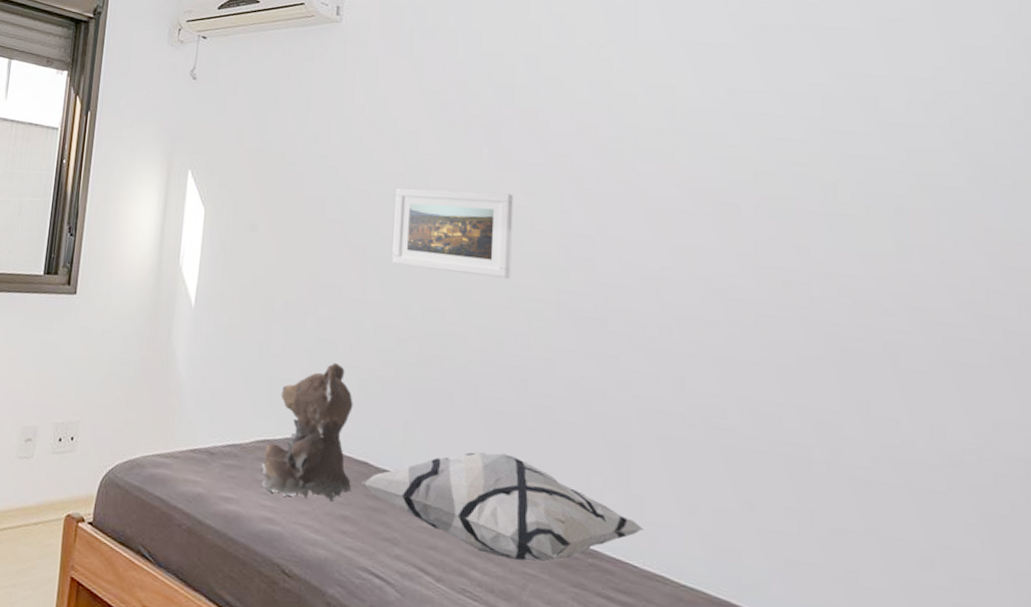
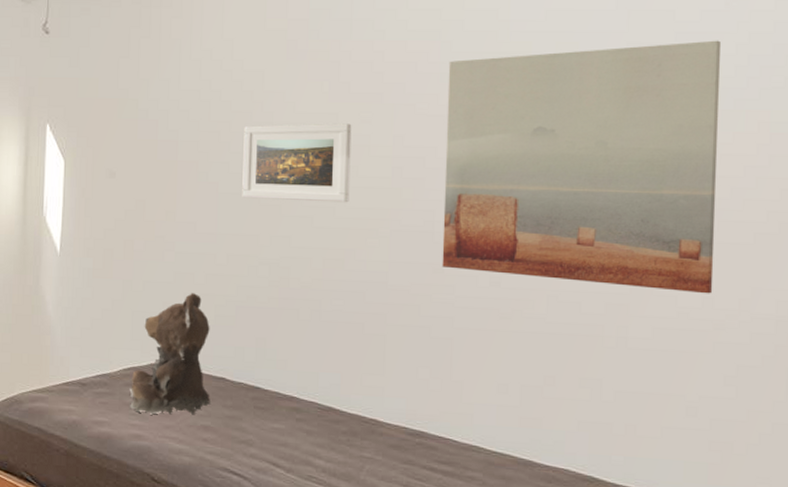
decorative pillow: present [360,452,643,562] -> none [218,358,462,447]
wall art: none [616,133,943,422] -> present [442,40,722,294]

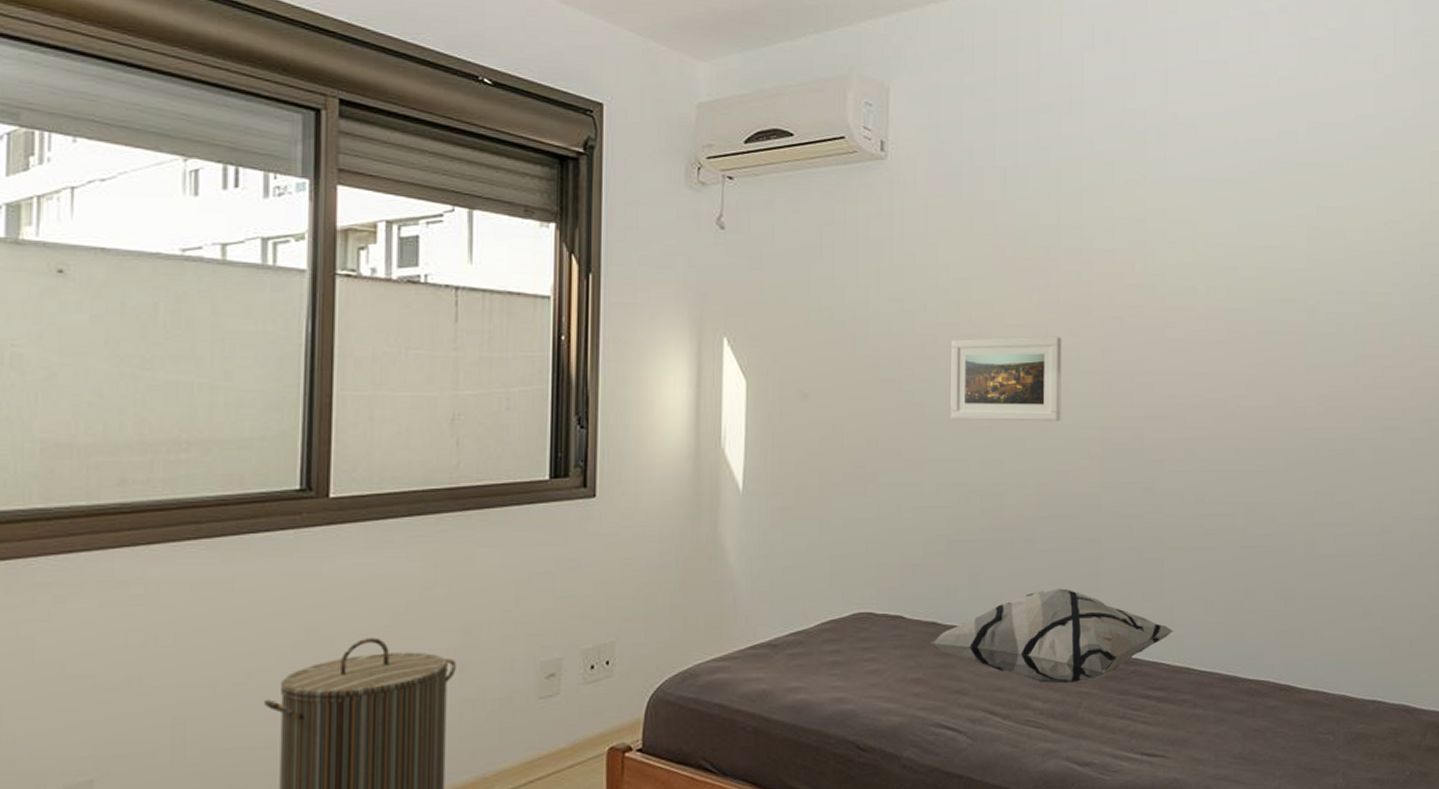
teddy bear: present [129,293,210,415] -> none [829,529,921,673]
decorative pillow: none [218,358,462,447] -> present [929,588,1173,684]
wall art: present [442,40,722,294] -> none [1151,258,1382,499]

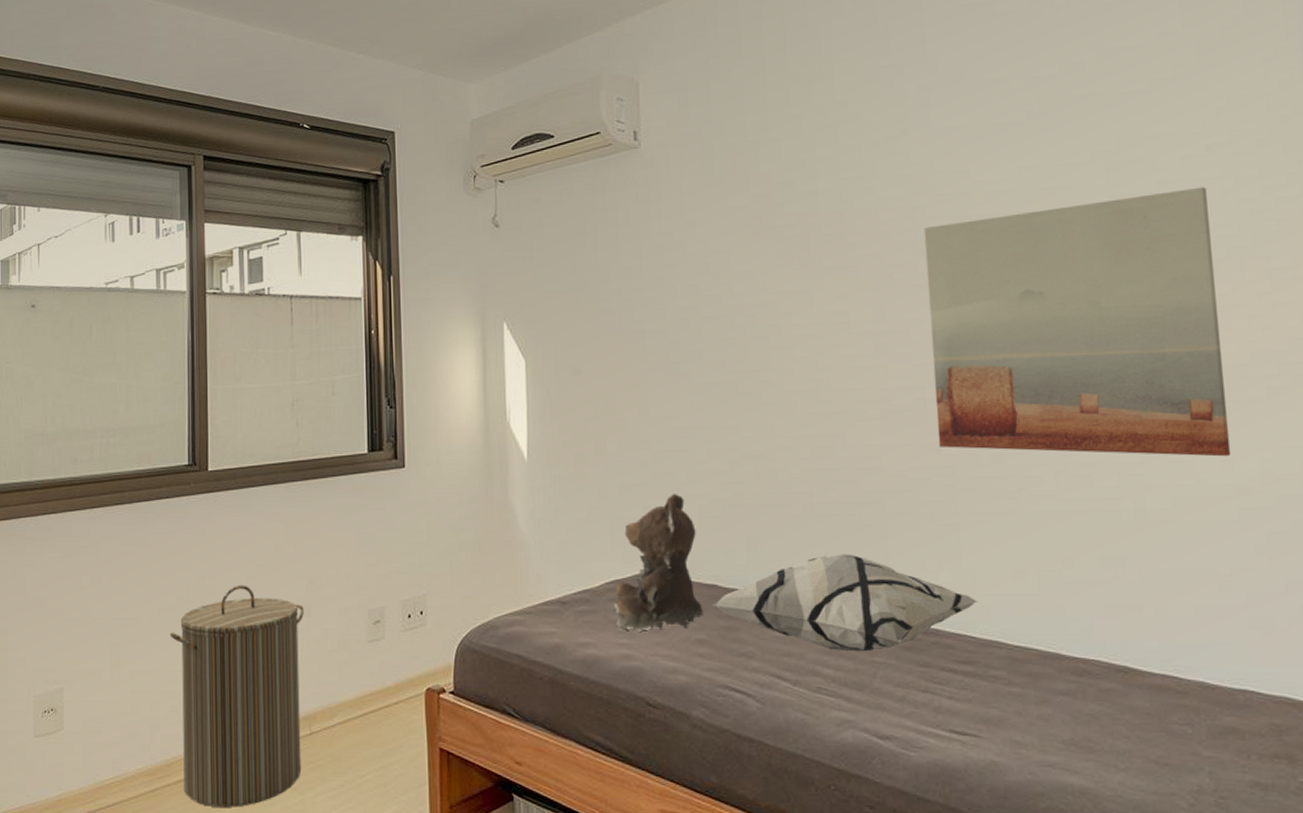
teddy bear: none [829,529,921,673] -> present [614,494,703,631]
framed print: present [951,336,1062,422] -> none [714,300,833,388]
wall art: none [1151,258,1382,499] -> present [923,187,1232,457]

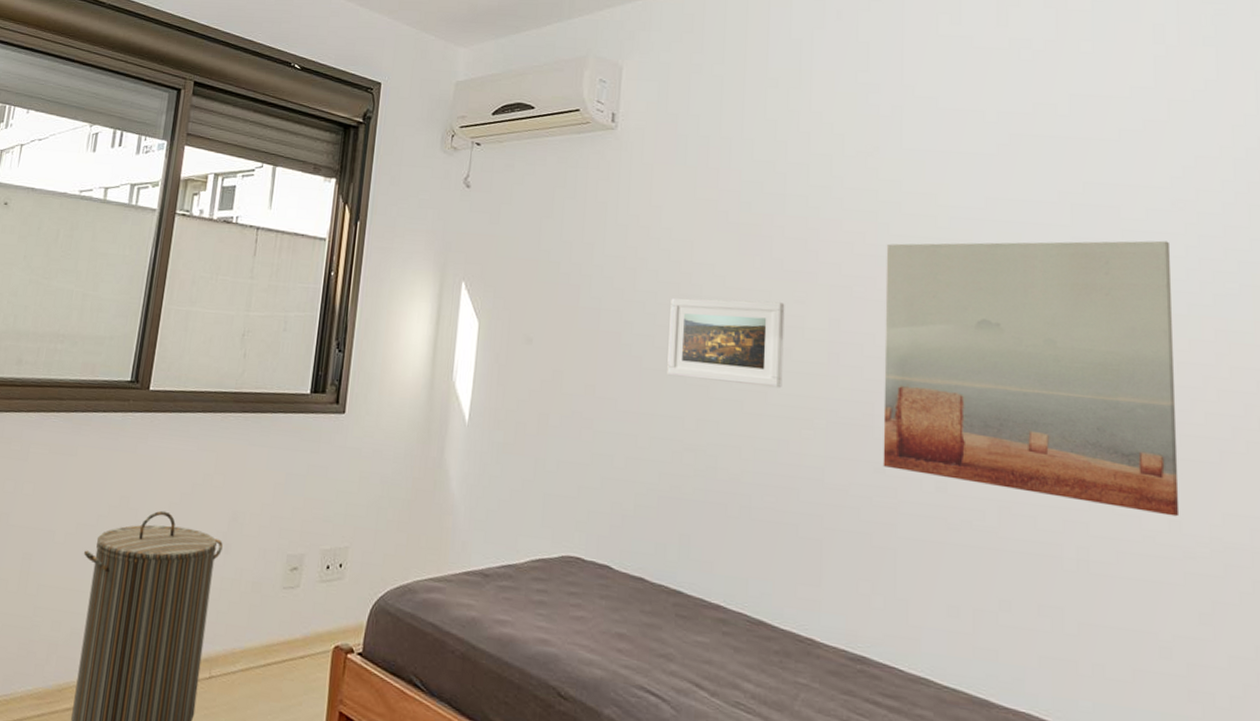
teddy bear: present [614,494,703,631] -> none [537,477,629,620]
decorative pillow: present [711,554,977,652] -> none [636,562,908,671]
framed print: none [714,300,833,388] -> present [667,297,785,388]

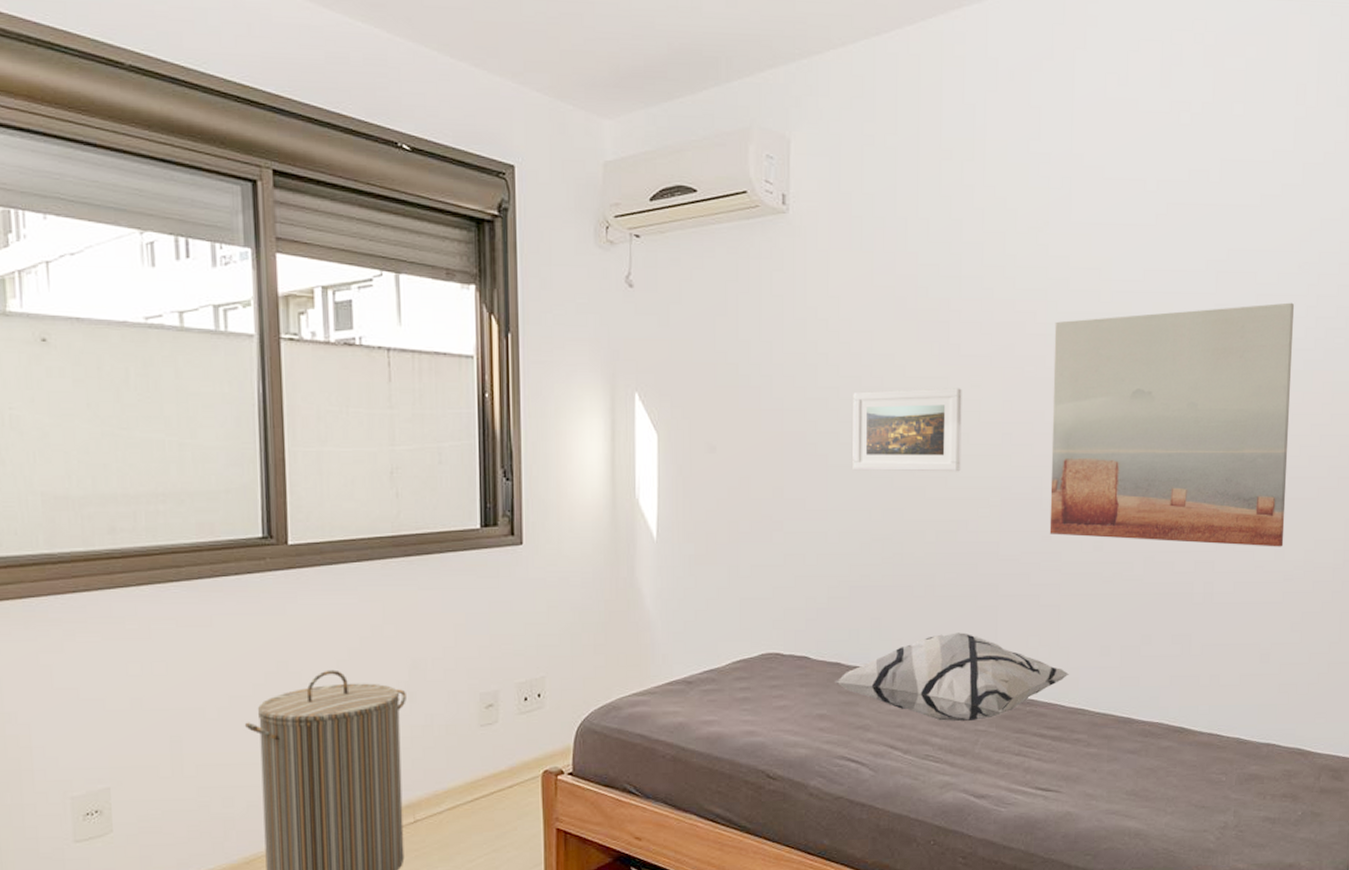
decorative pillow: none [636,562,908,671] -> present [833,632,1069,722]

